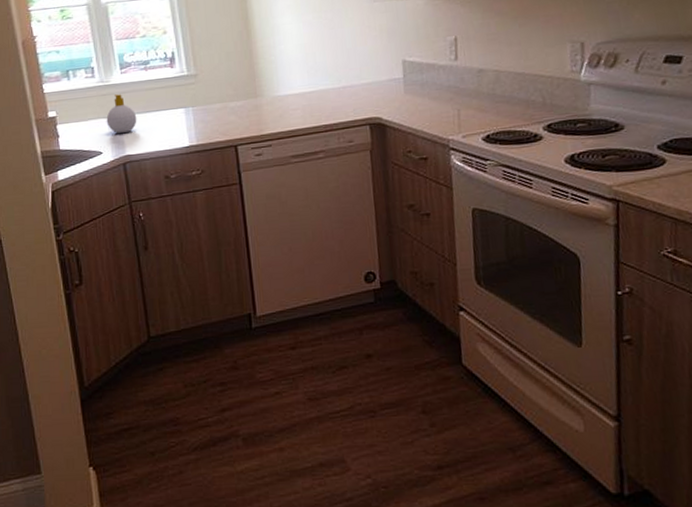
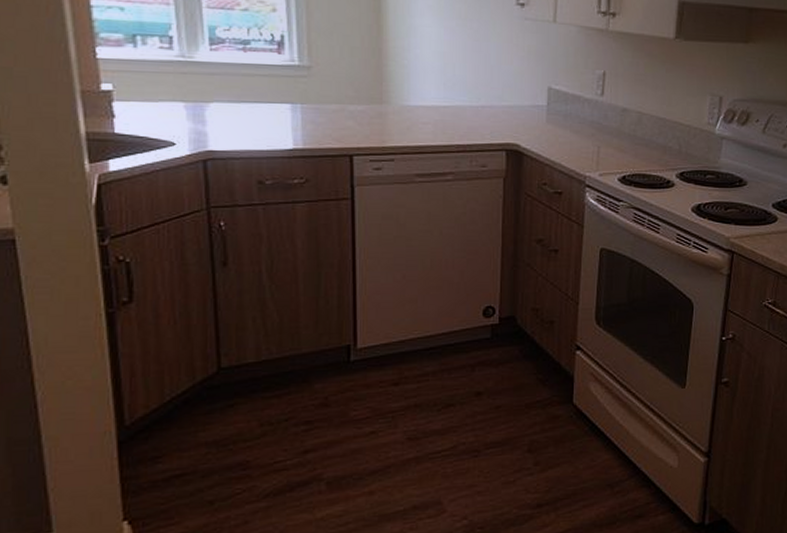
soap bottle: present [106,94,137,133] -> none [184,75,227,123]

